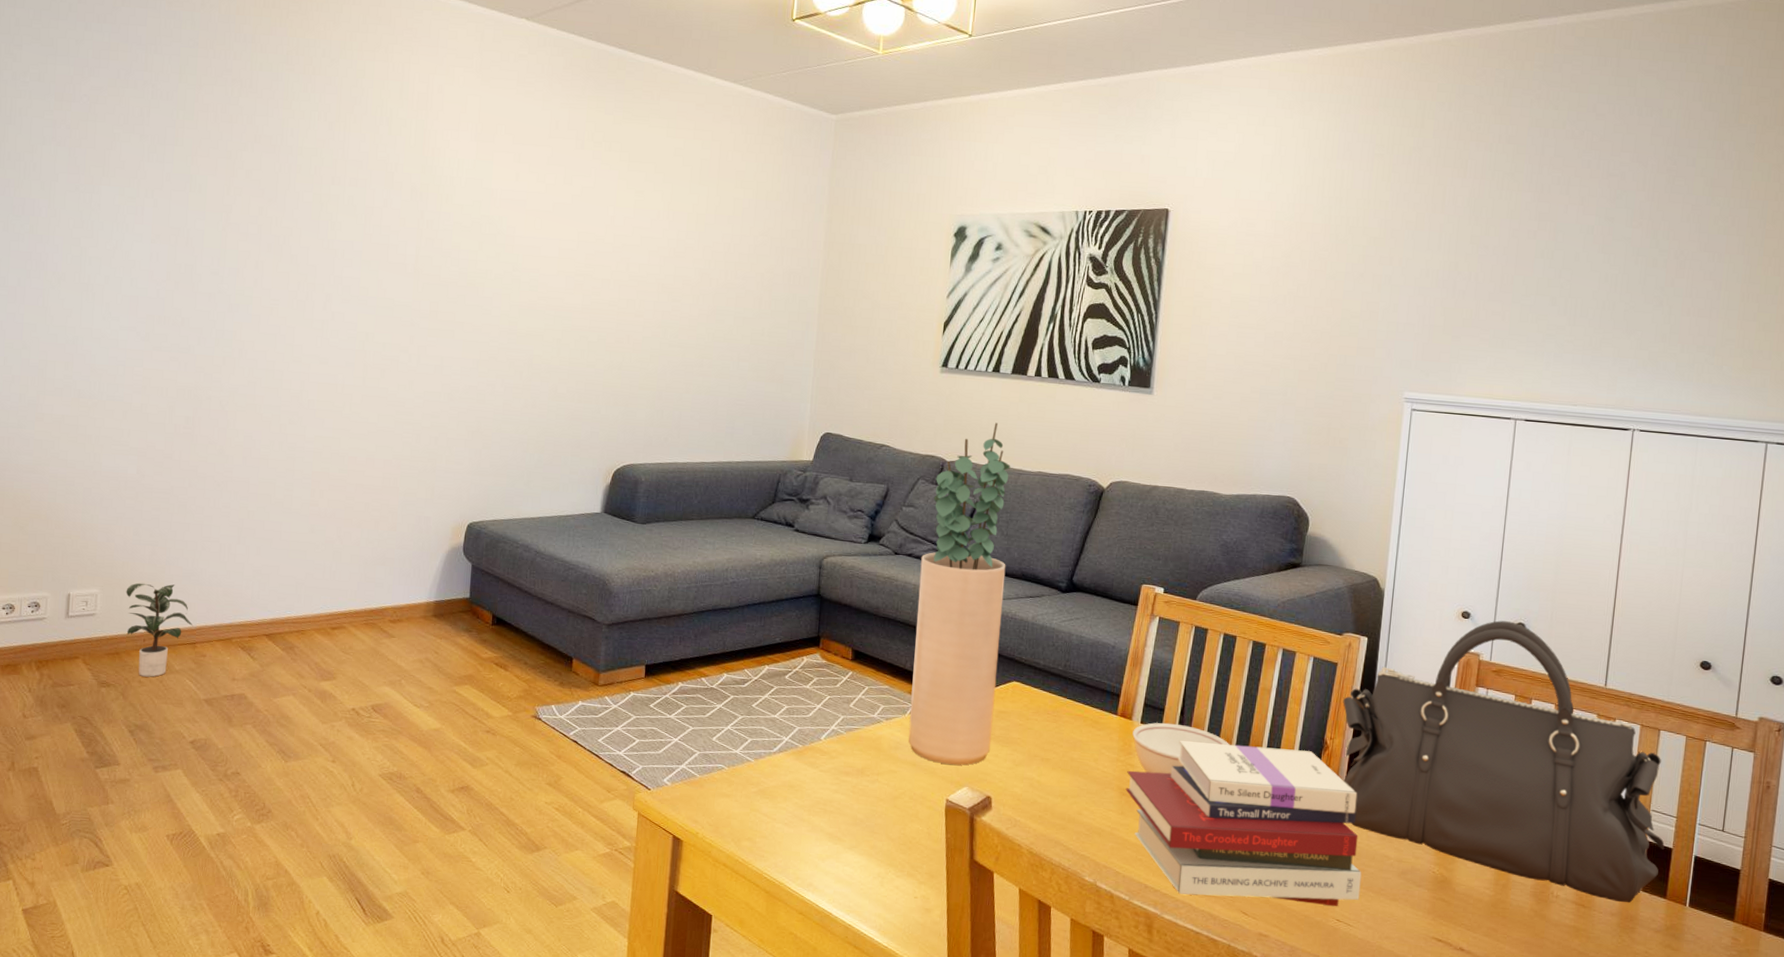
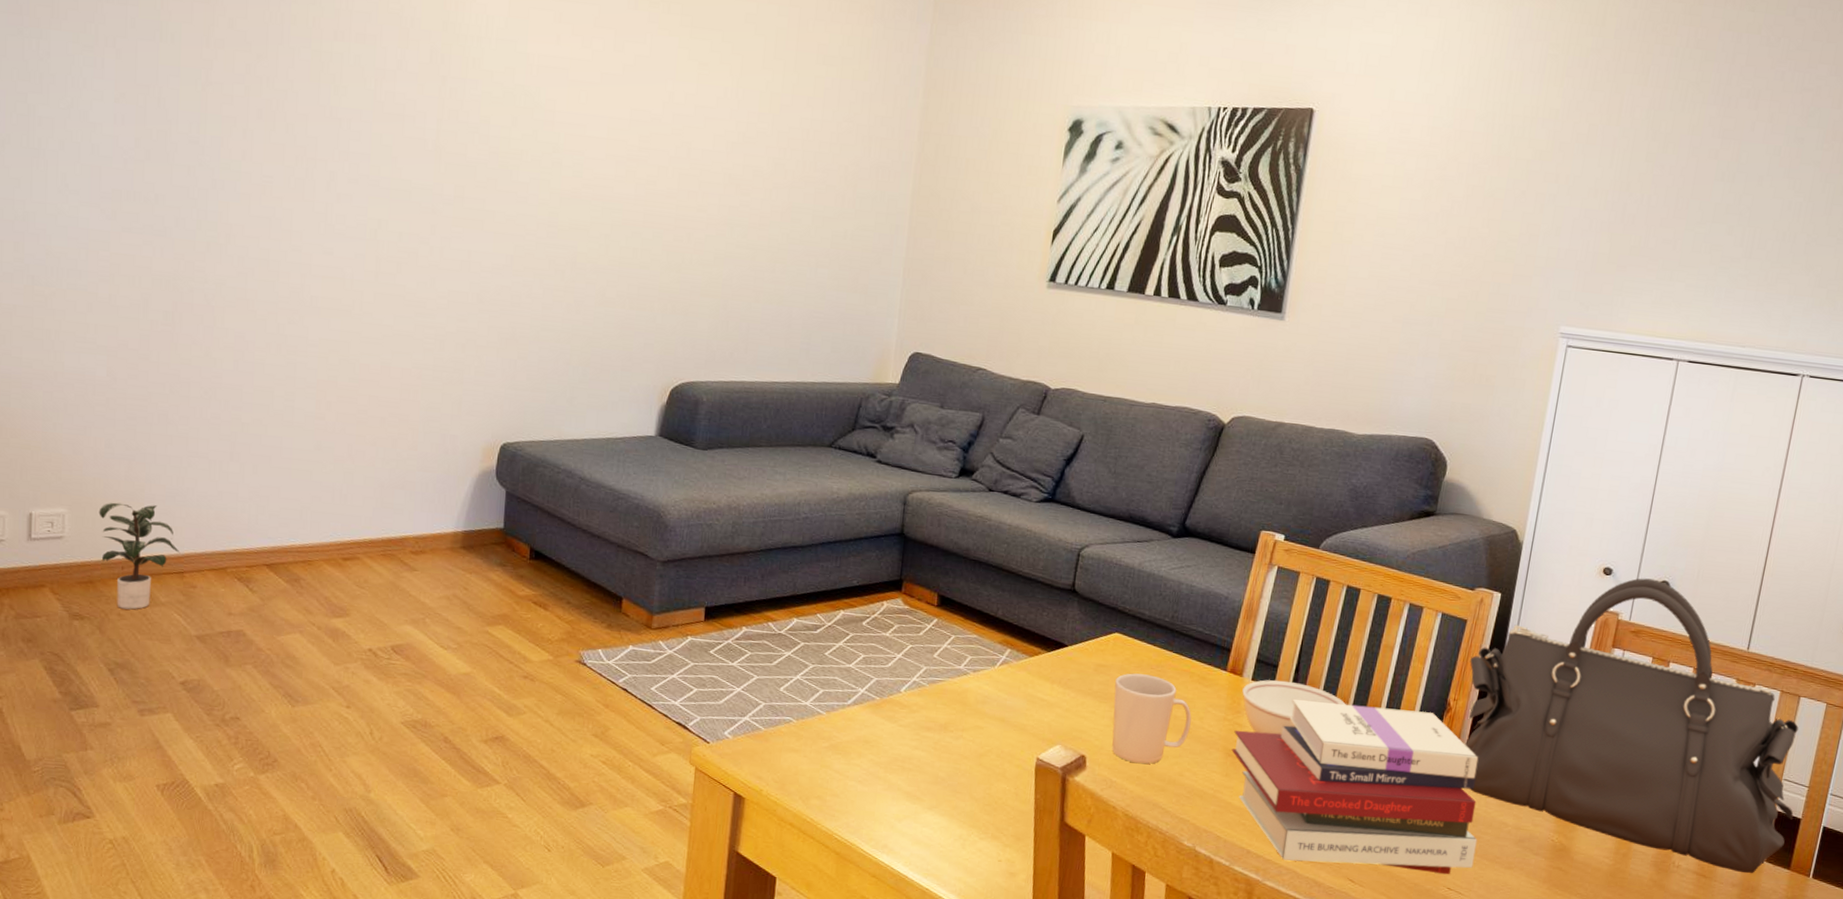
vase: present [908,422,1011,765] -> none [997,346,1123,722]
mug: none [1014,718,1087,804] -> present [1112,673,1192,764]

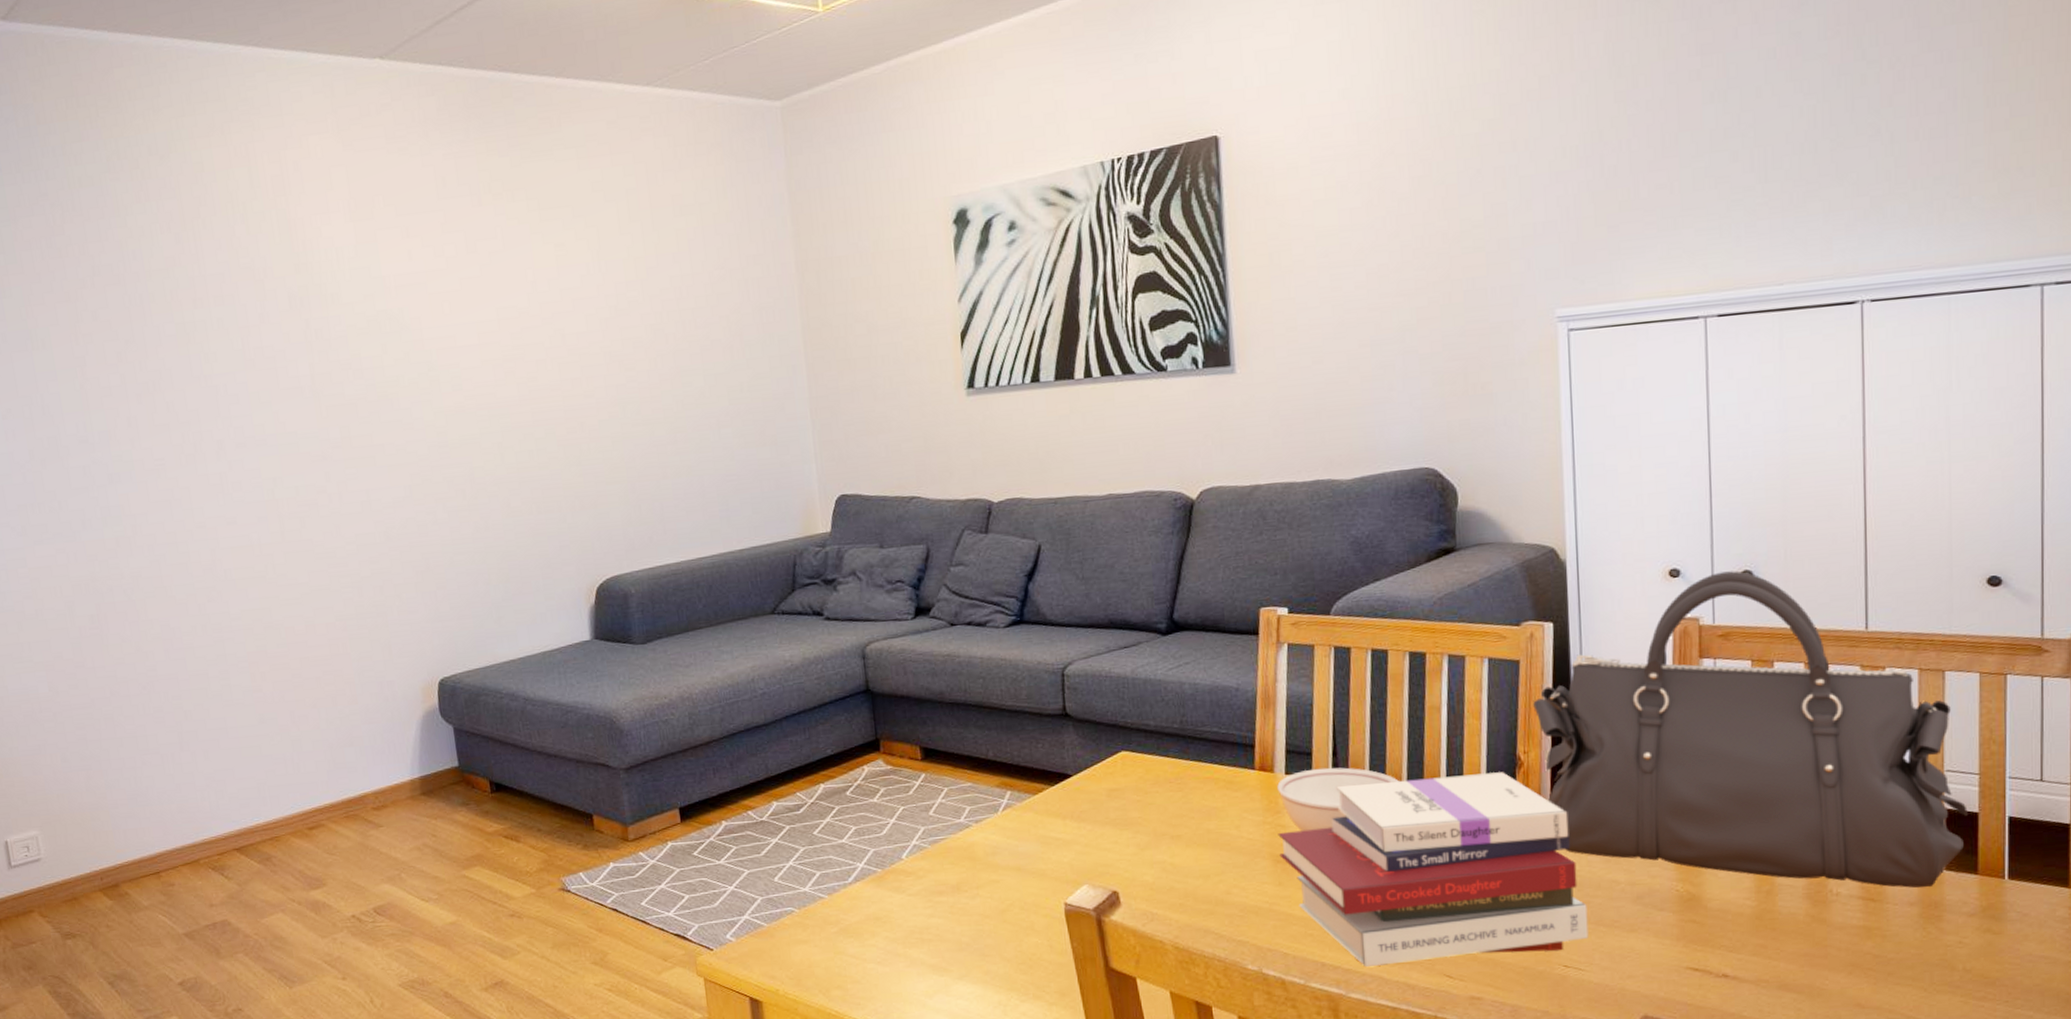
potted plant: present [99,502,180,610] -> none [68,810,153,920]
mug: present [1112,673,1192,764] -> none [1133,790,1228,890]

